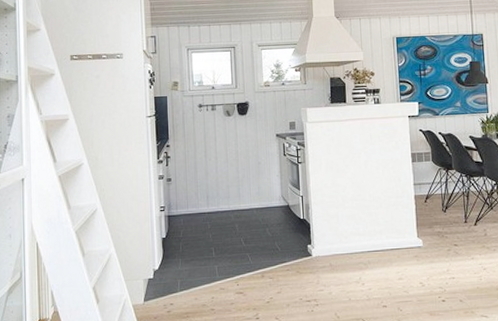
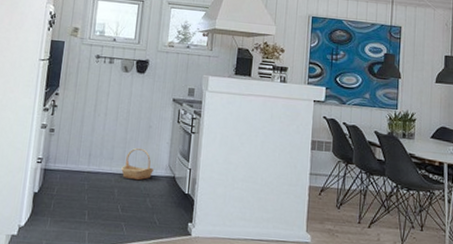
basket: none [238,184,268,214] -> present [121,147,154,181]

